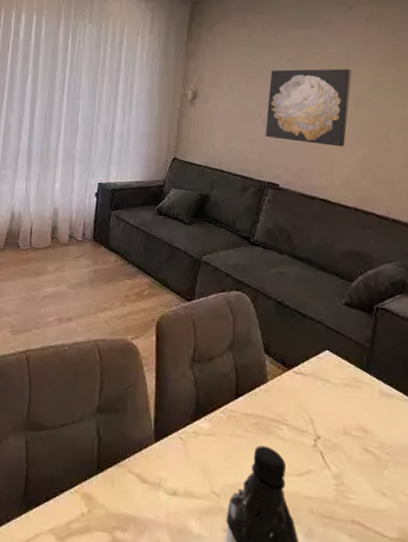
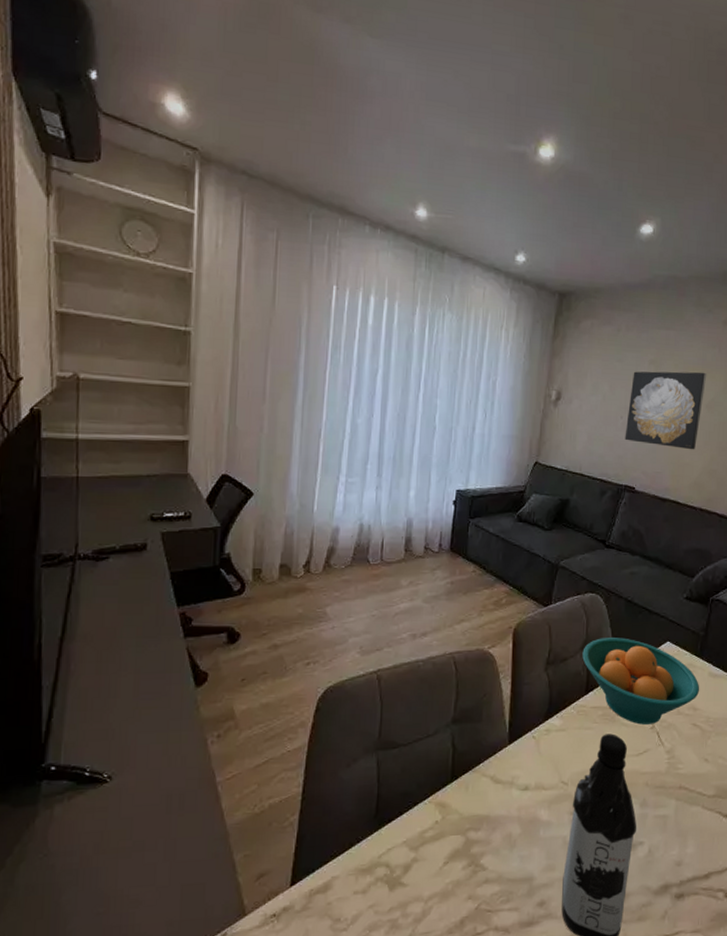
fruit bowl: none [230,339,370,442] -> present [582,637,700,725]

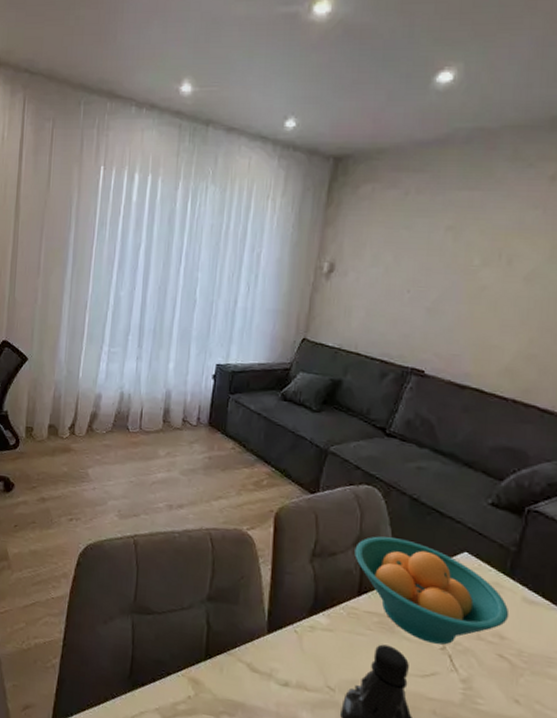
wall art: present [625,371,707,450] -> none [412,238,526,331]

